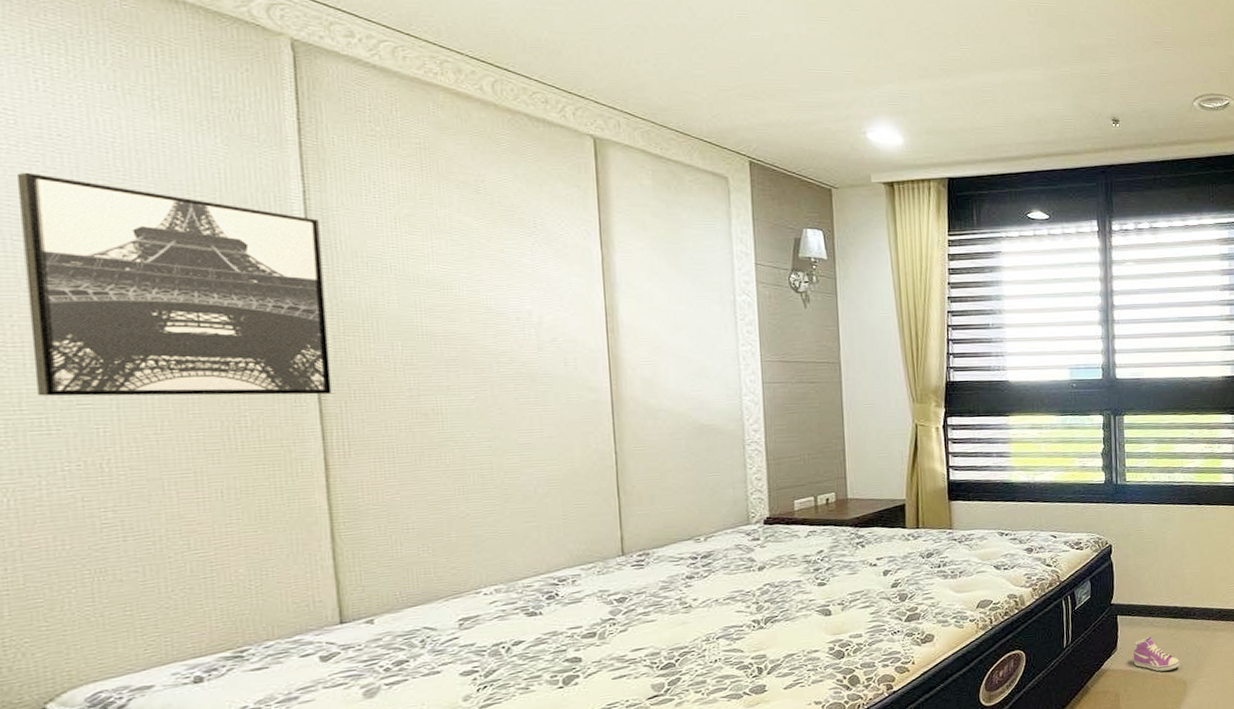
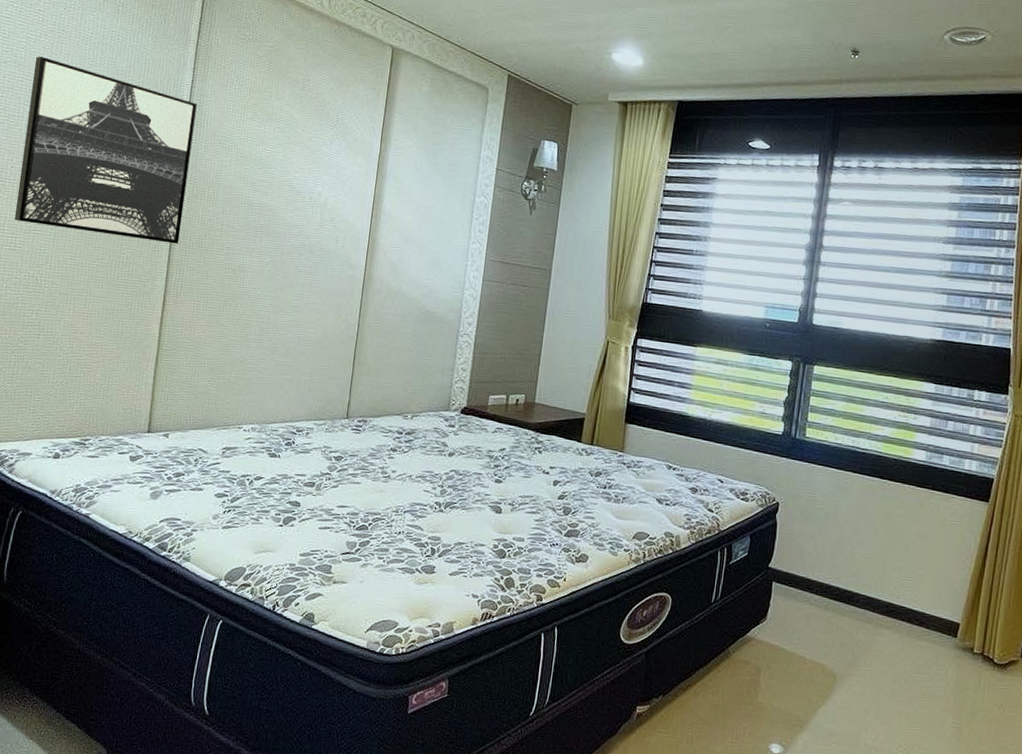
sneaker: present [1133,636,1181,672] -> none [782,613,834,658]

